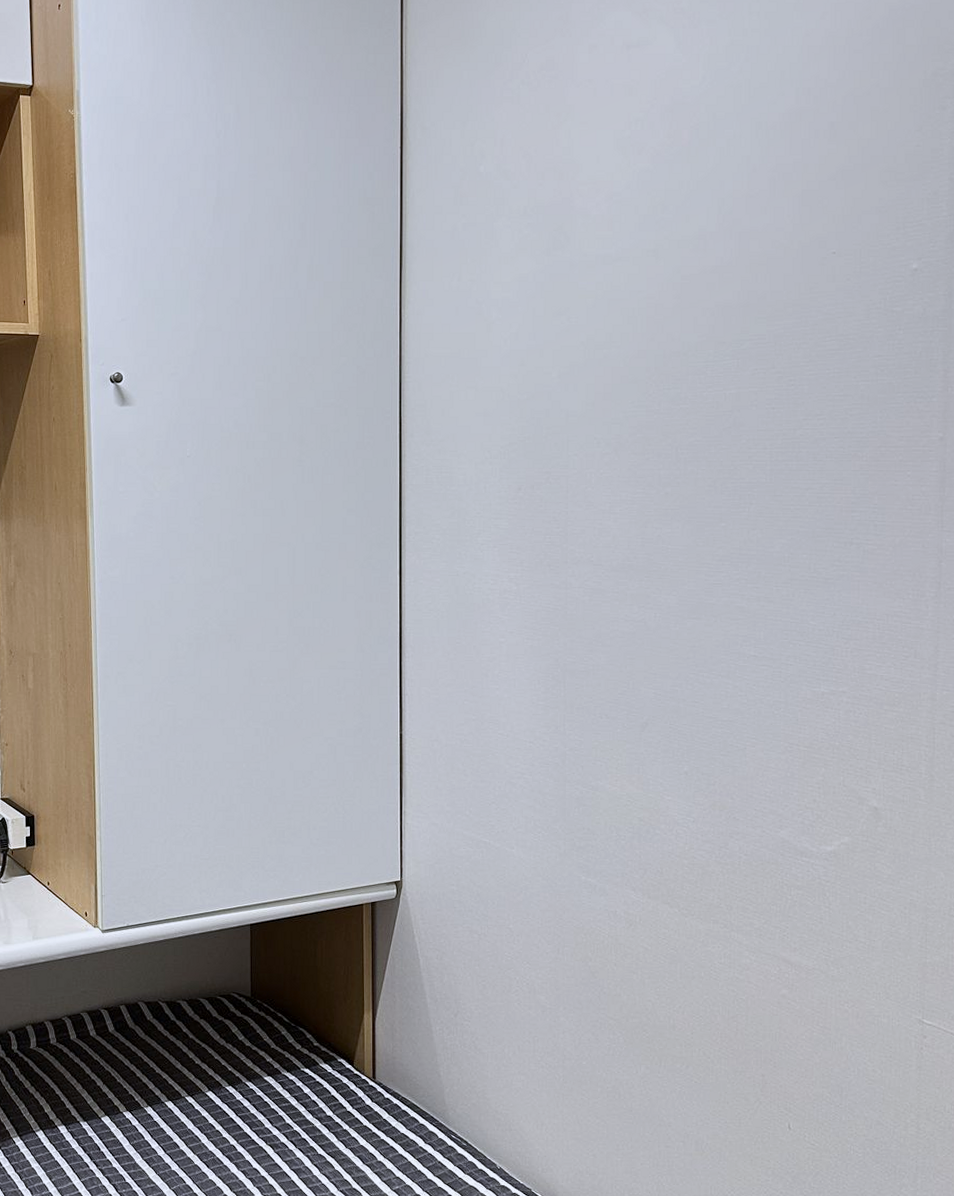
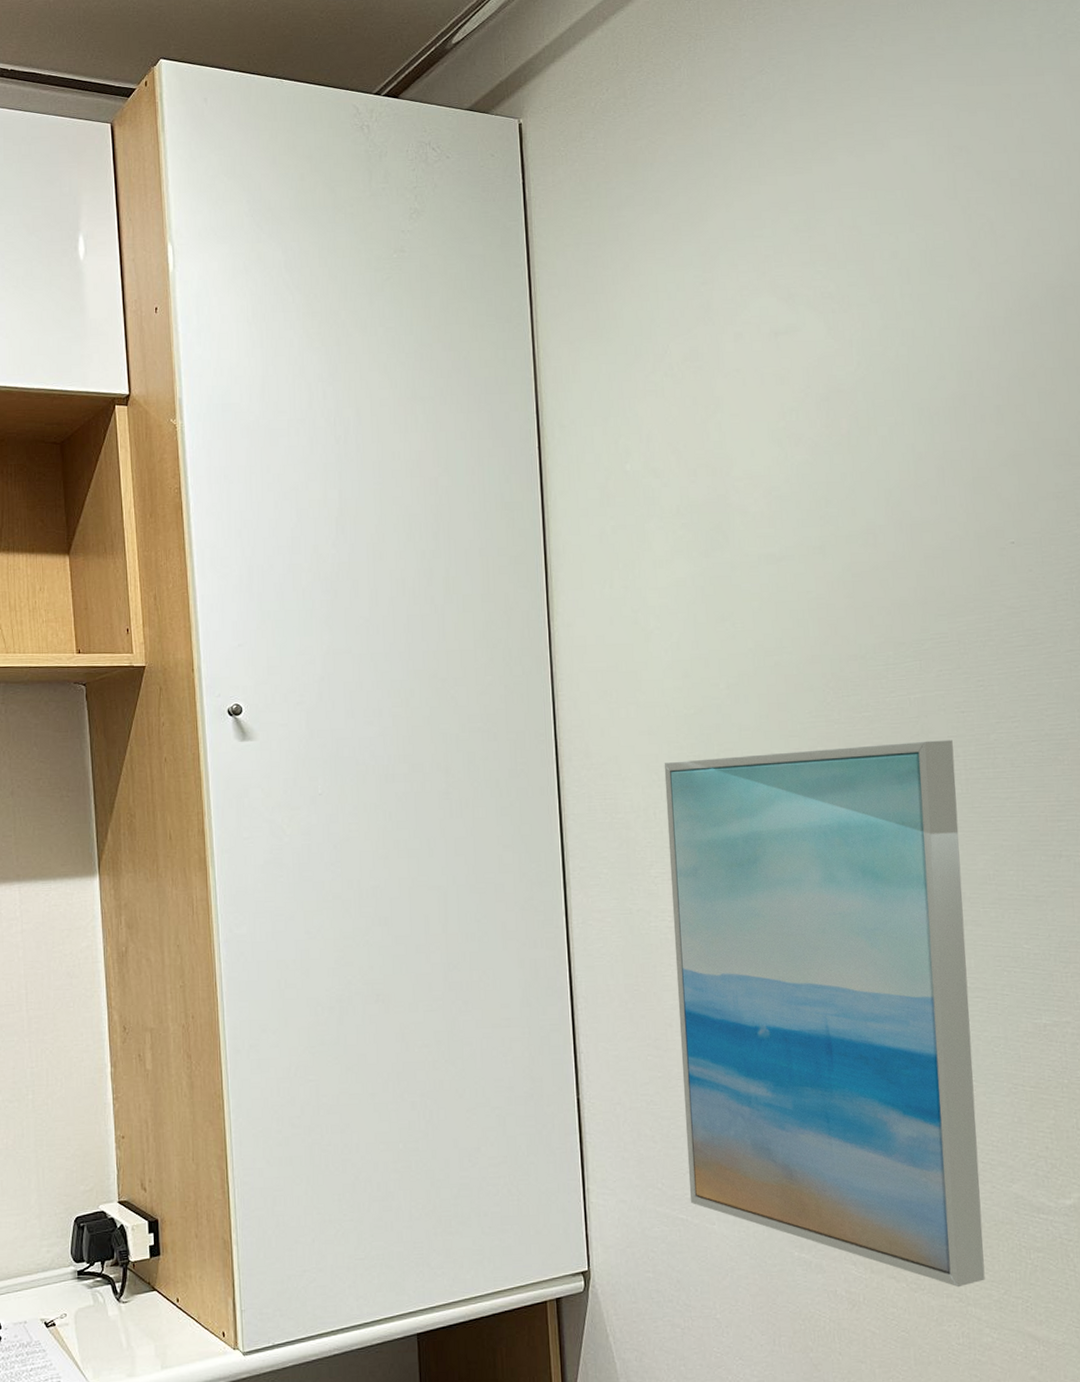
wall art: none [493,433,761,915] -> present [664,740,985,1288]

